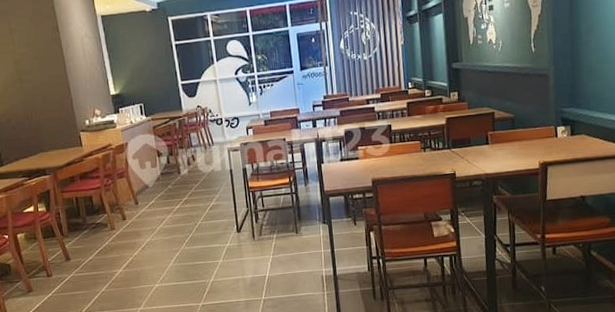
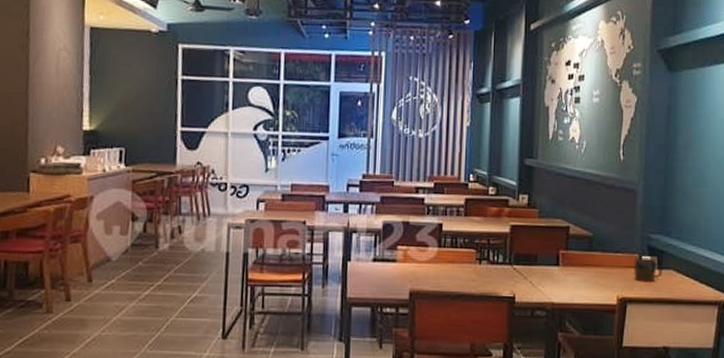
mug: none [551,127,575,148] -> present [634,257,662,283]

